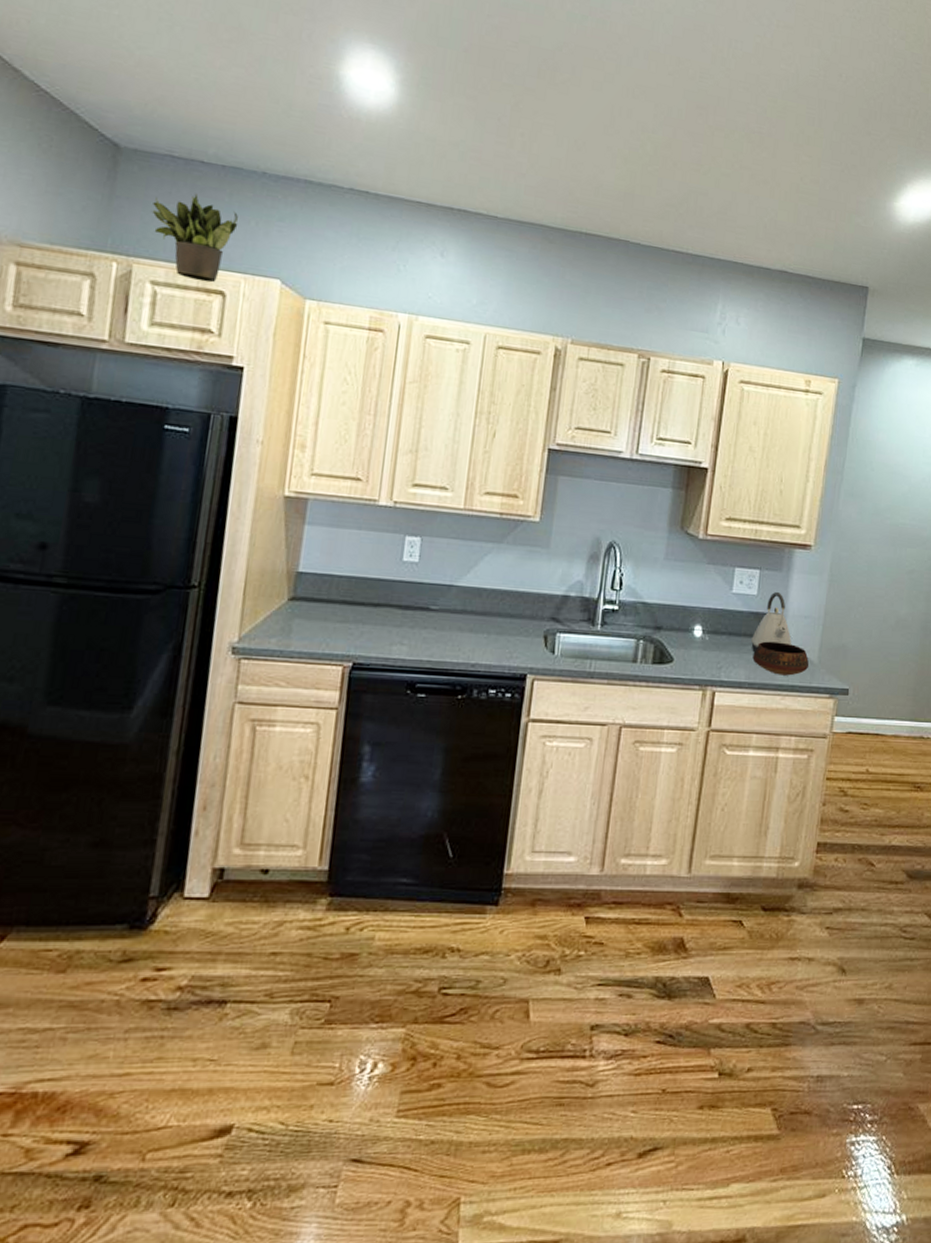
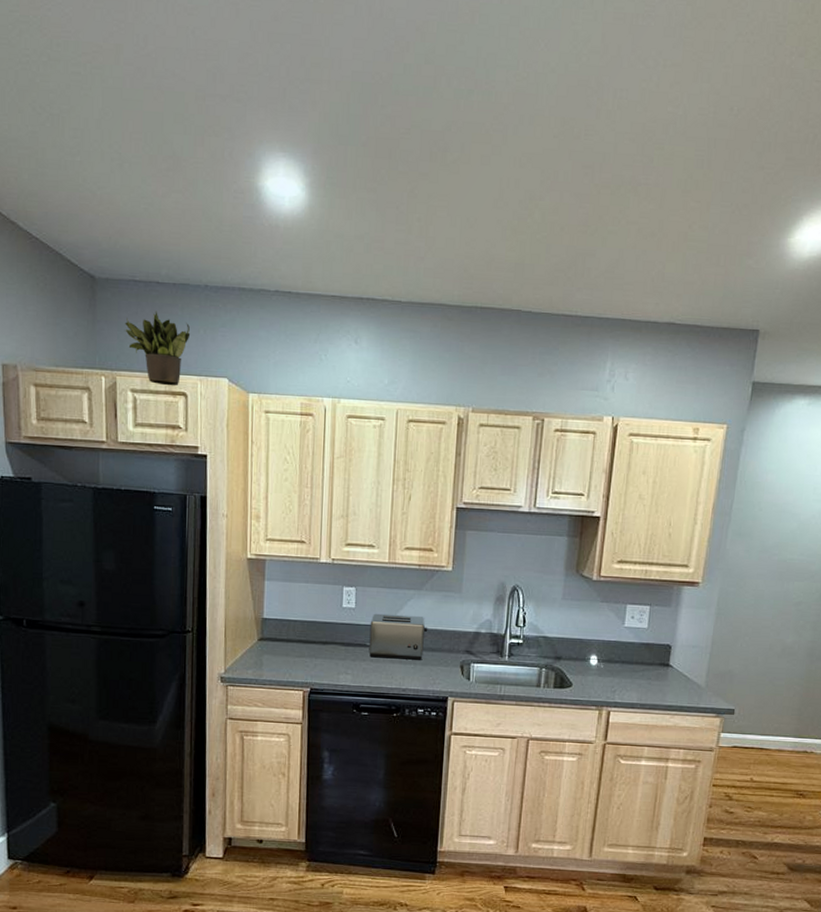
toaster: none [432,569,507,628] -> present [369,613,428,660]
kettle: present [751,592,792,653] -> none [642,625,681,678]
bowl: present [752,641,810,676] -> none [644,668,697,698]

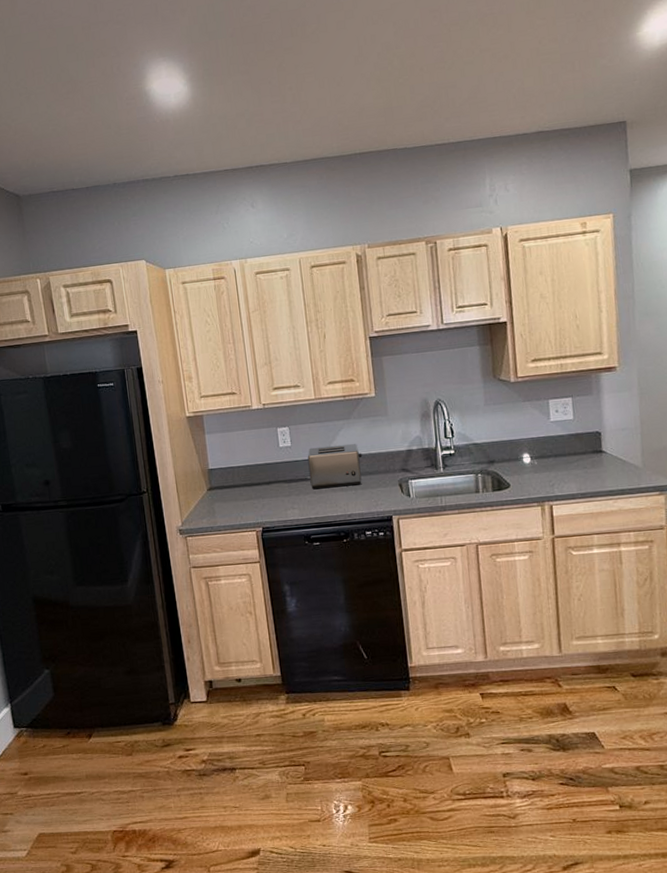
potted plant: present [125,310,191,386] -> none [50,213,107,277]

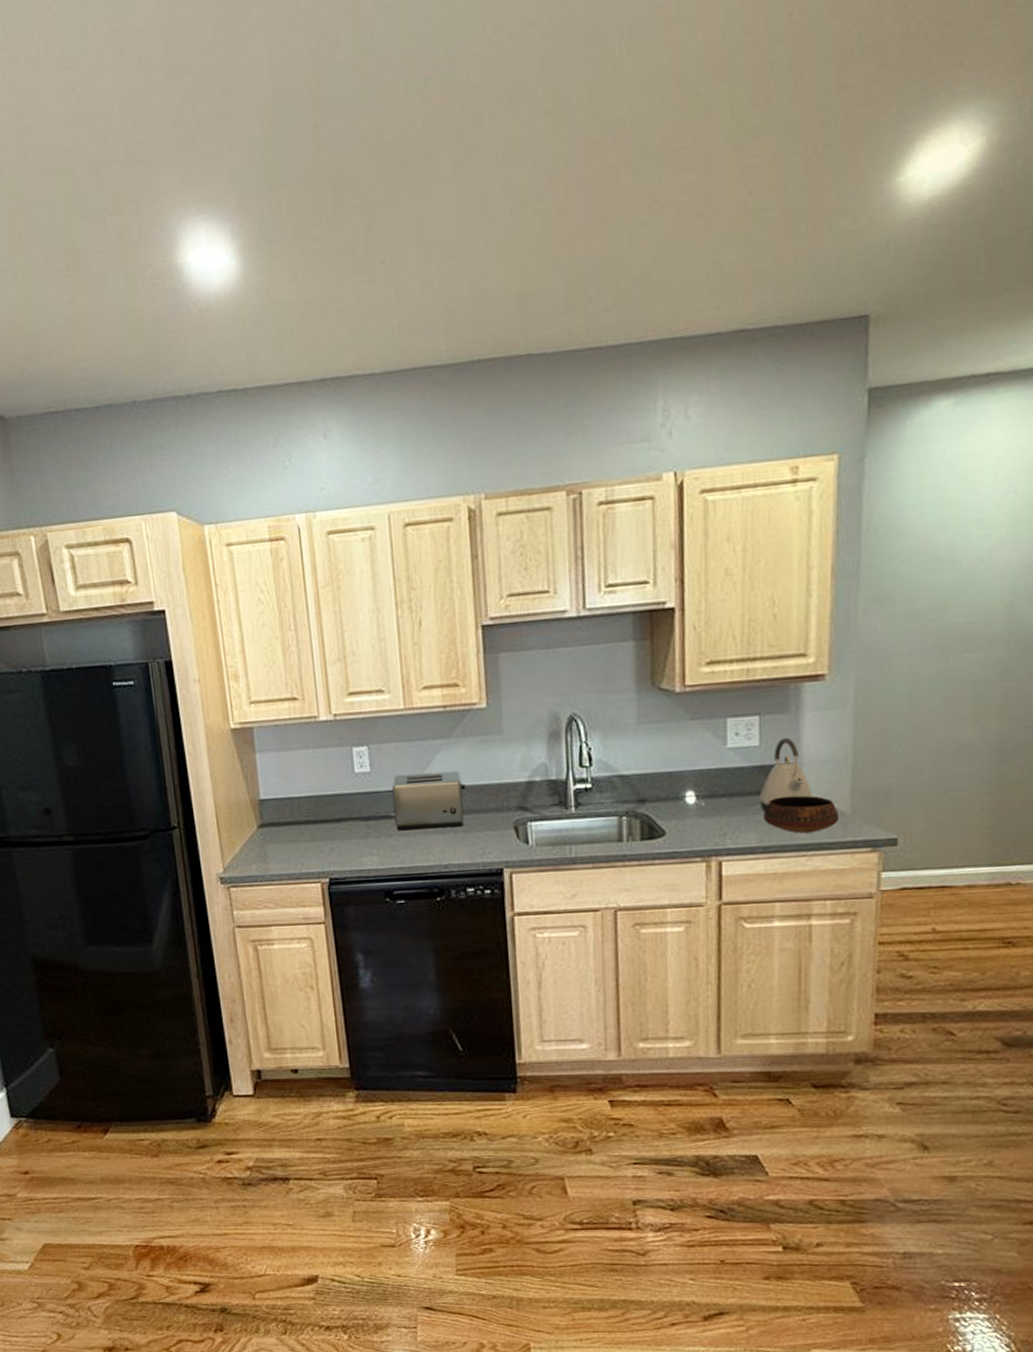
kettle: none [576,413,615,468] -> present [759,738,813,812]
bowl: none [580,454,635,483] -> present [763,795,840,834]

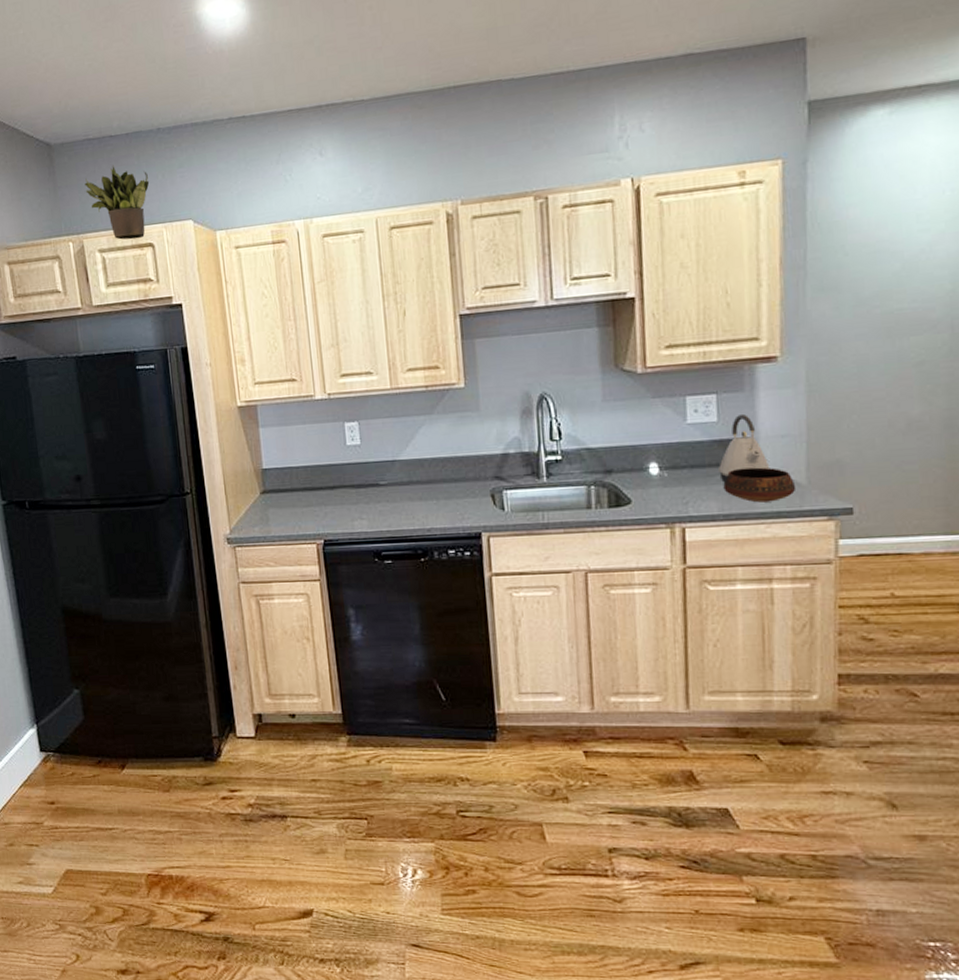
potted plant: none [47,444,125,534] -> present [85,165,150,240]
toaster: present [391,771,466,831] -> none [379,444,447,498]

